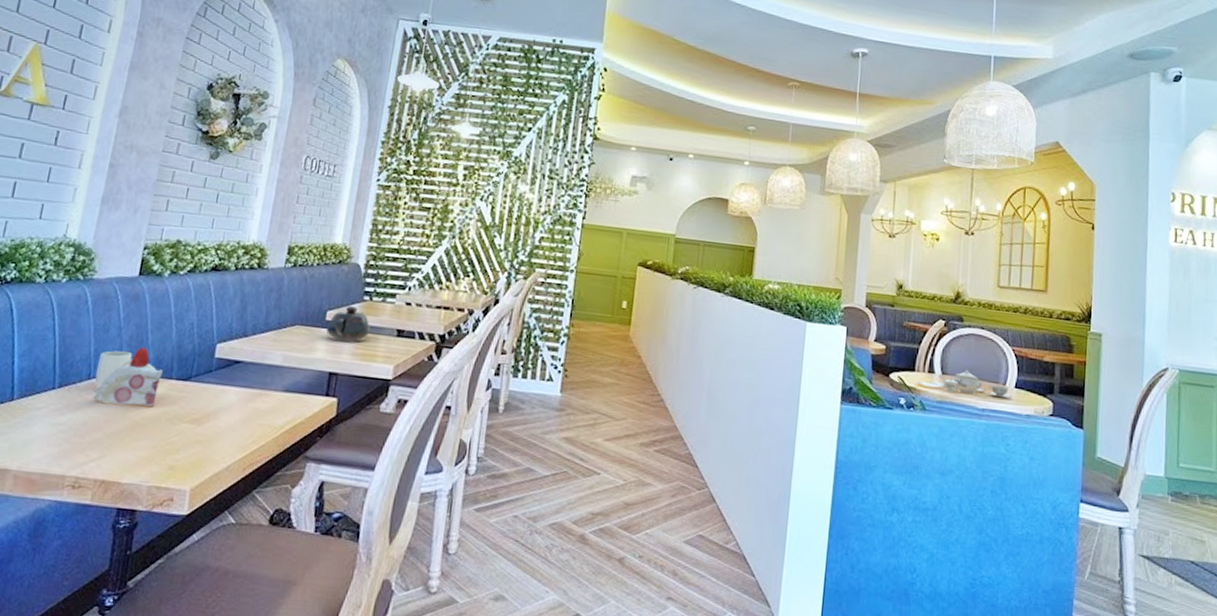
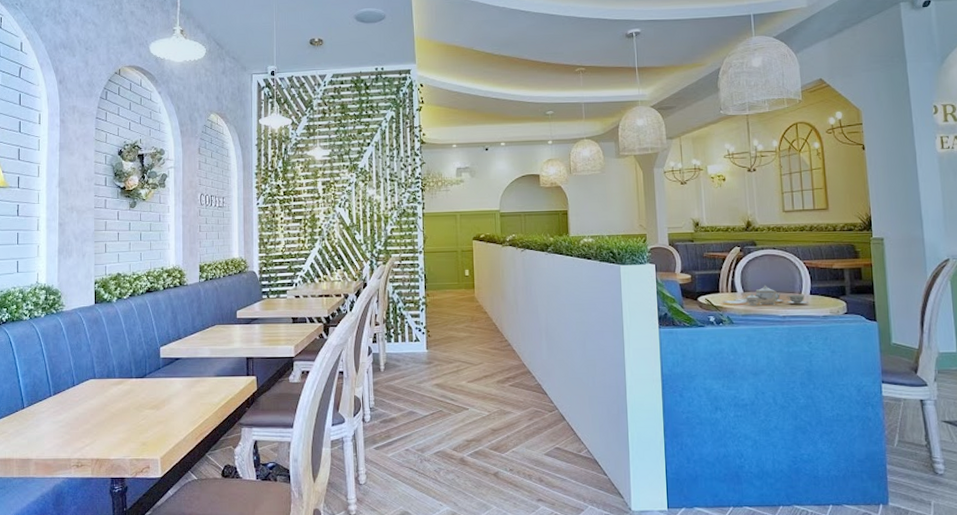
cake slice: present [93,348,164,408] -> none [80,358,126,403]
mug: present [94,350,133,388] -> none [77,361,102,392]
teapot: present [325,305,371,342] -> none [238,304,272,333]

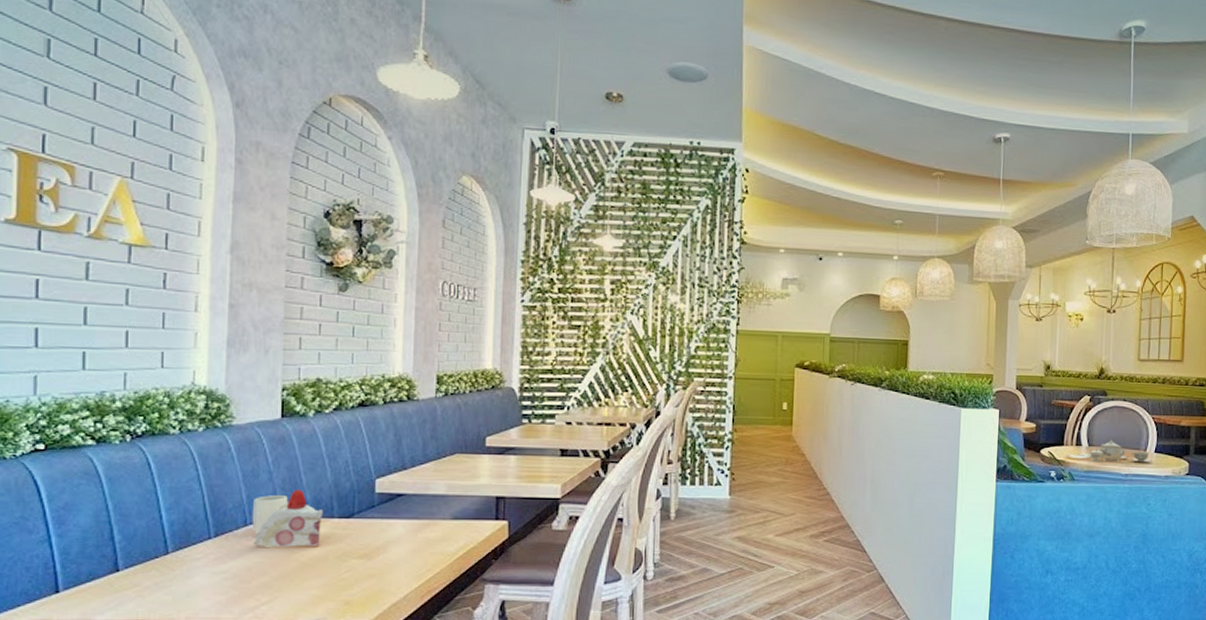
mug: none [77,361,102,392] -> present [251,494,289,534]
cake slice: none [80,358,126,403] -> present [254,490,324,549]

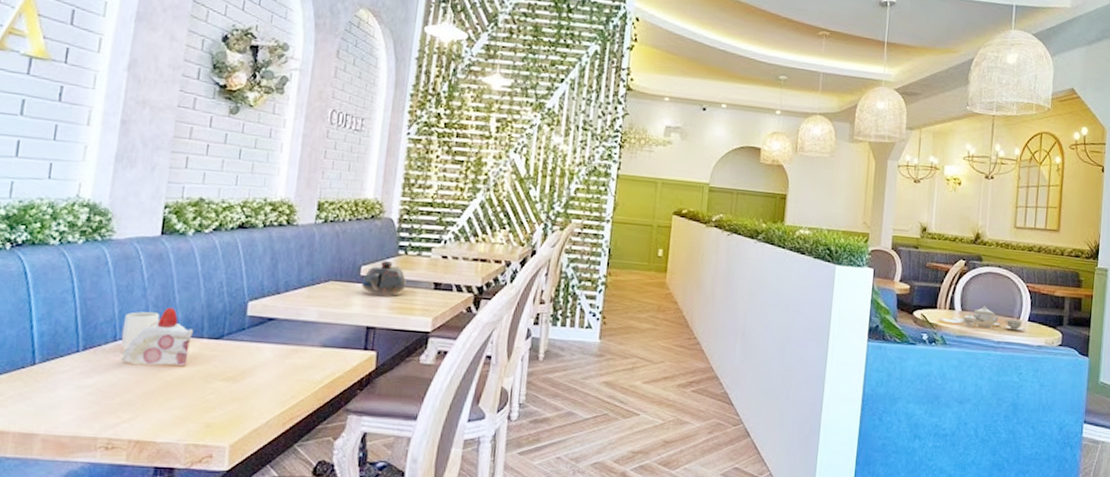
teapot: none [487,429,533,466] -> present [361,260,407,297]

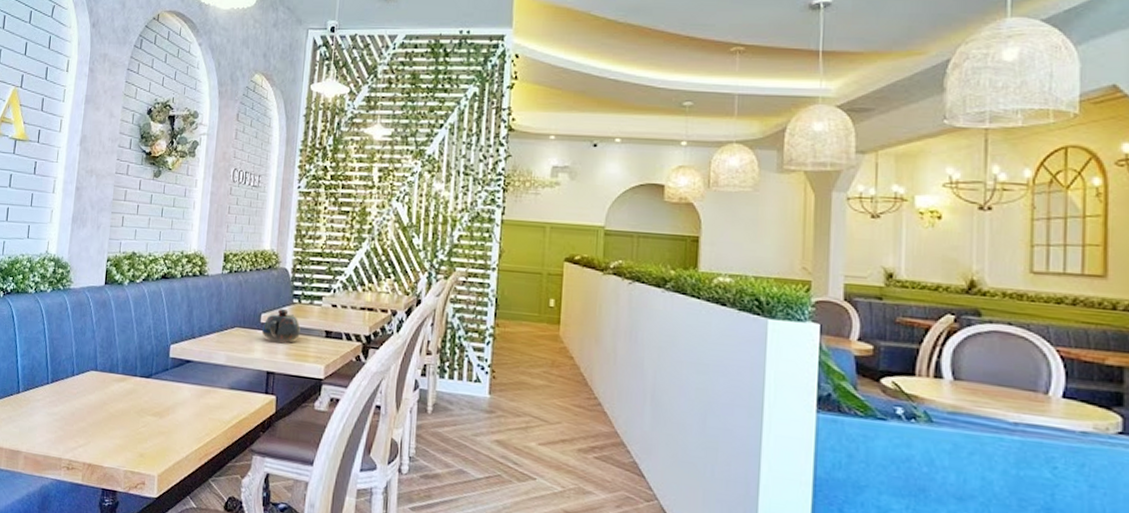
cake slice: present [121,308,194,367] -> none [78,348,130,401]
mug: present [121,311,161,350] -> none [77,351,105,384]
tea set: present [939,305,1025,331] -> none [919,374,1058,411]

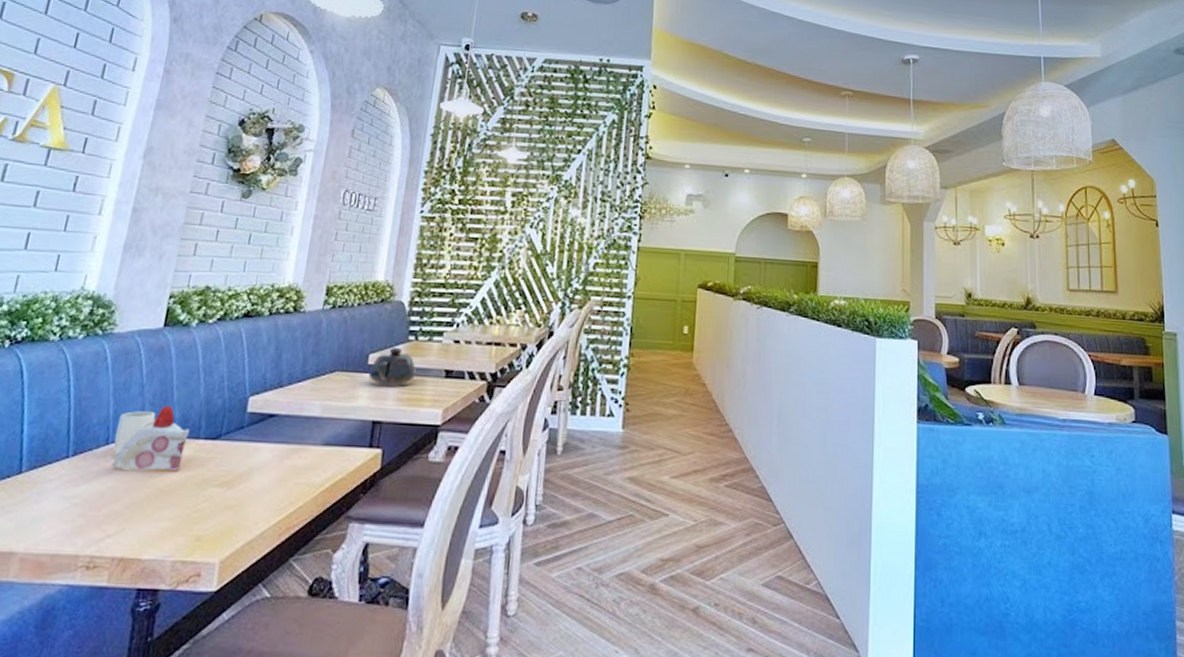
mug: none [77,351,105,384] -> present [113,410,156,454]
cake slice: none [78,348,130,401] -> present [112,406,191,472]

